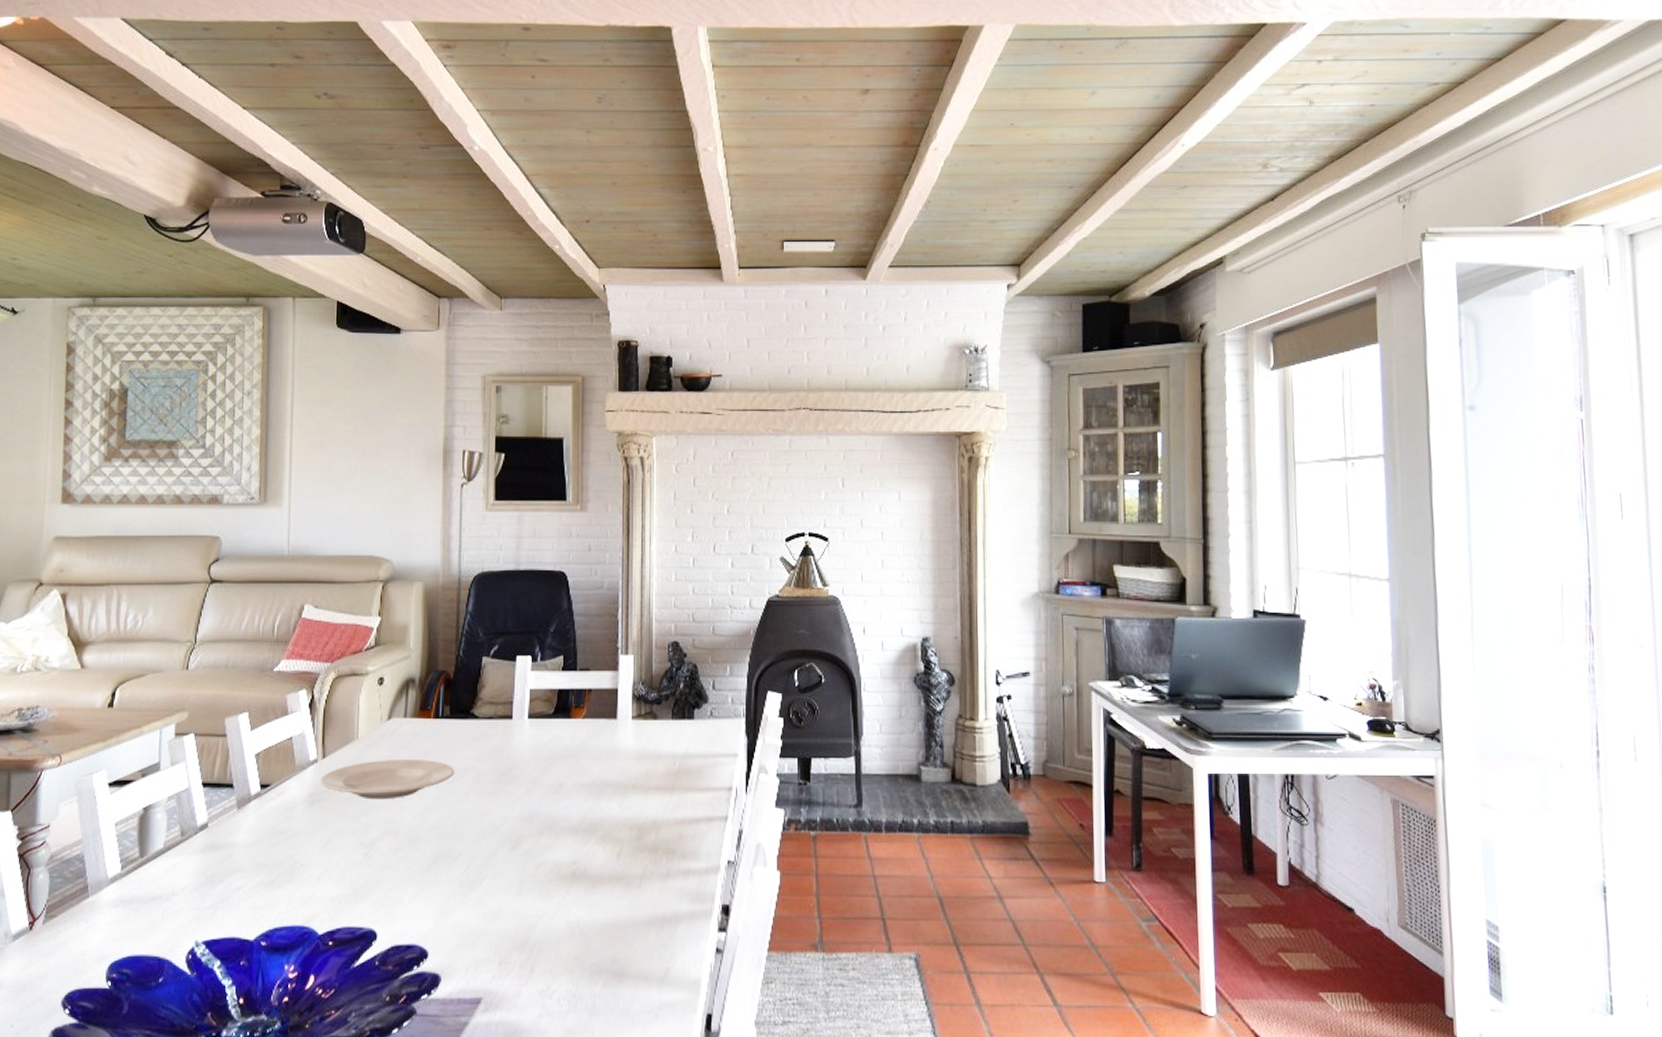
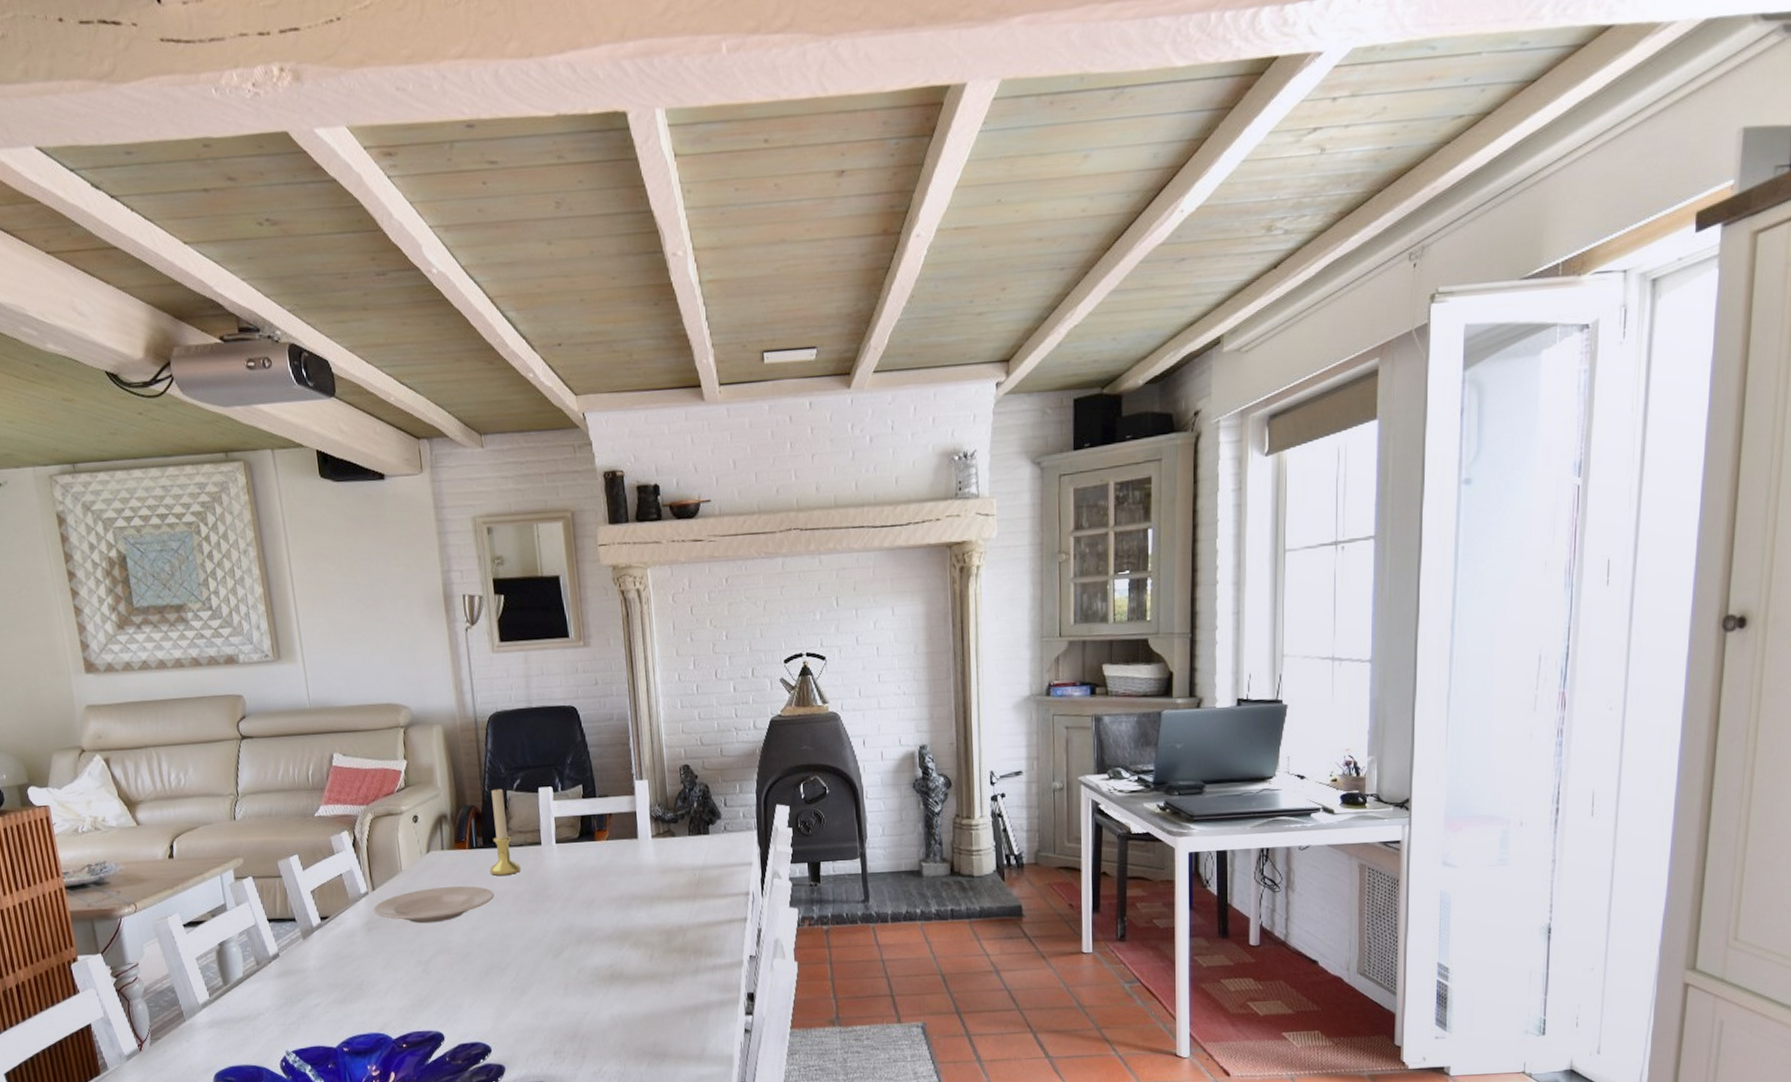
candle holder: none [453,652,487,750] -> present [489,787,521,876]

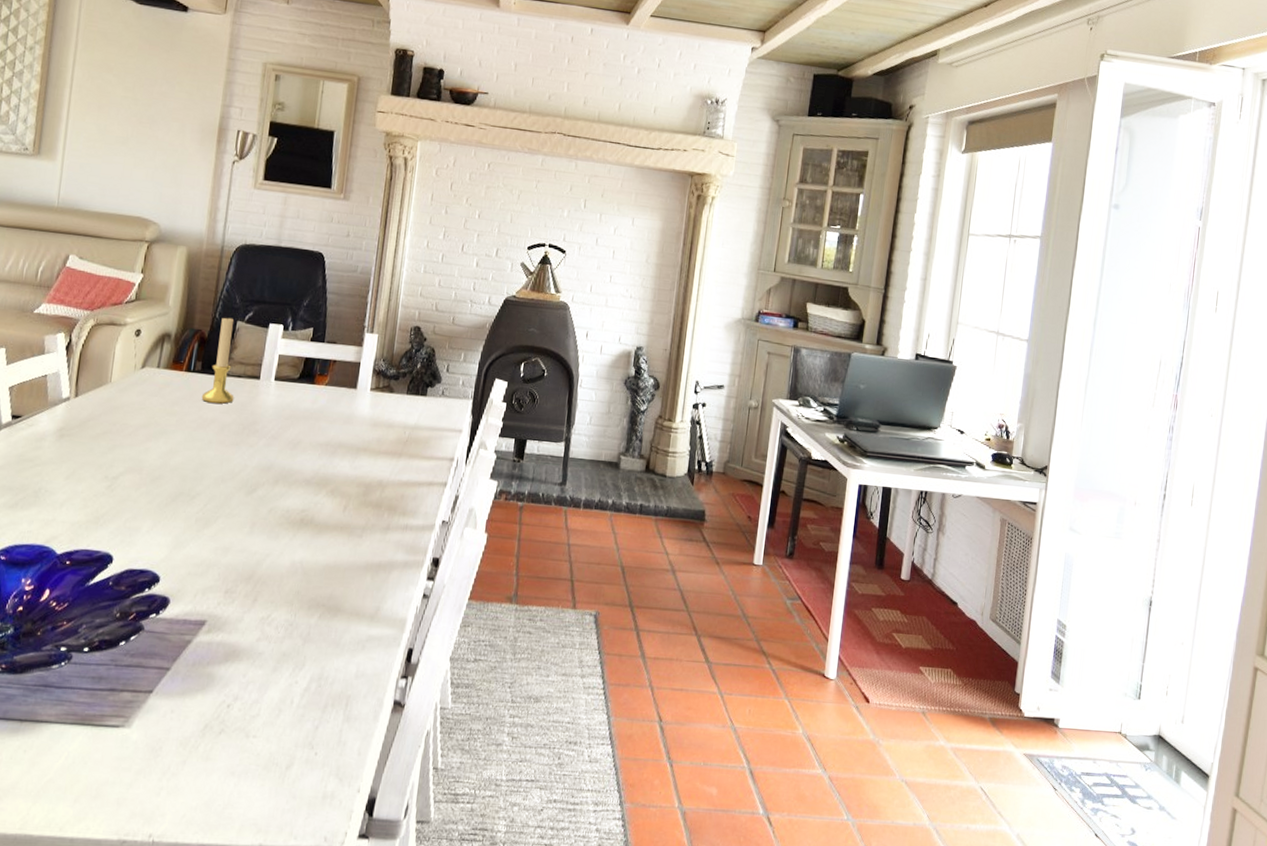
plate: present [373,886,495,924] -> none [70,404,201,440]

